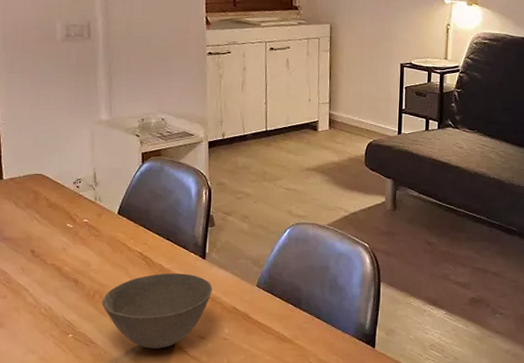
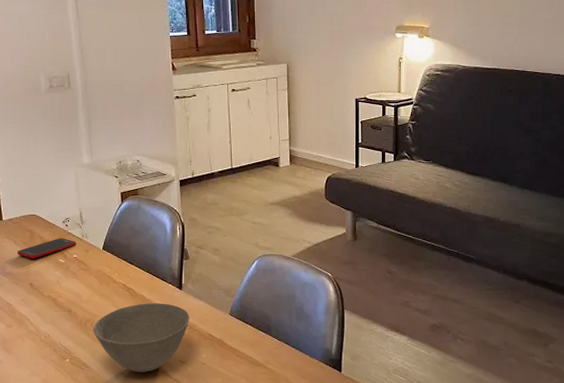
cell phone: none [18,200,88,223] -> present [17,238,77,259]

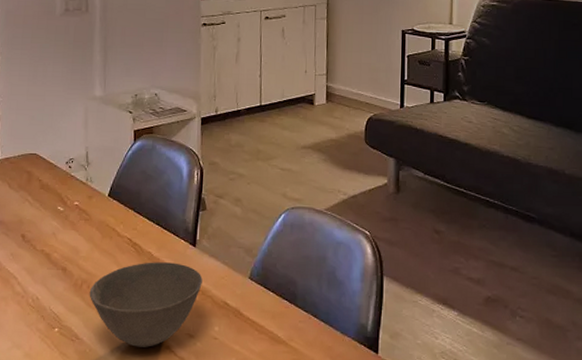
cell phone: present [17,238,77,259] -> none [11,181,79,205]

